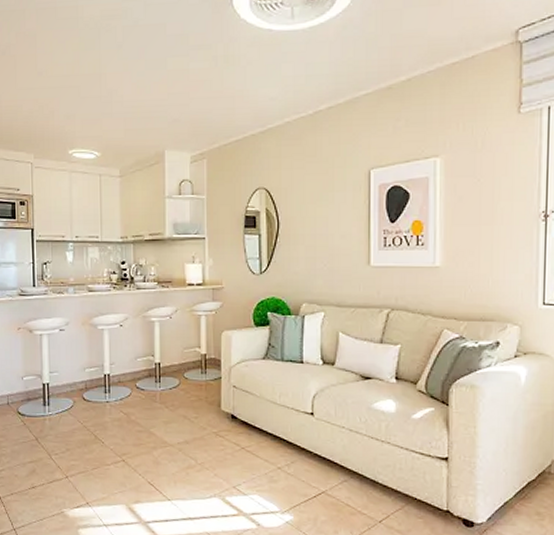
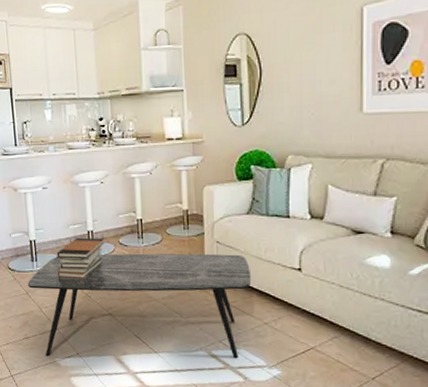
coffee table: none [37,397,266,507] -> present [27,253,252,359]
book stack: none [69,381,121,423] -> present [55,237,104,279]

